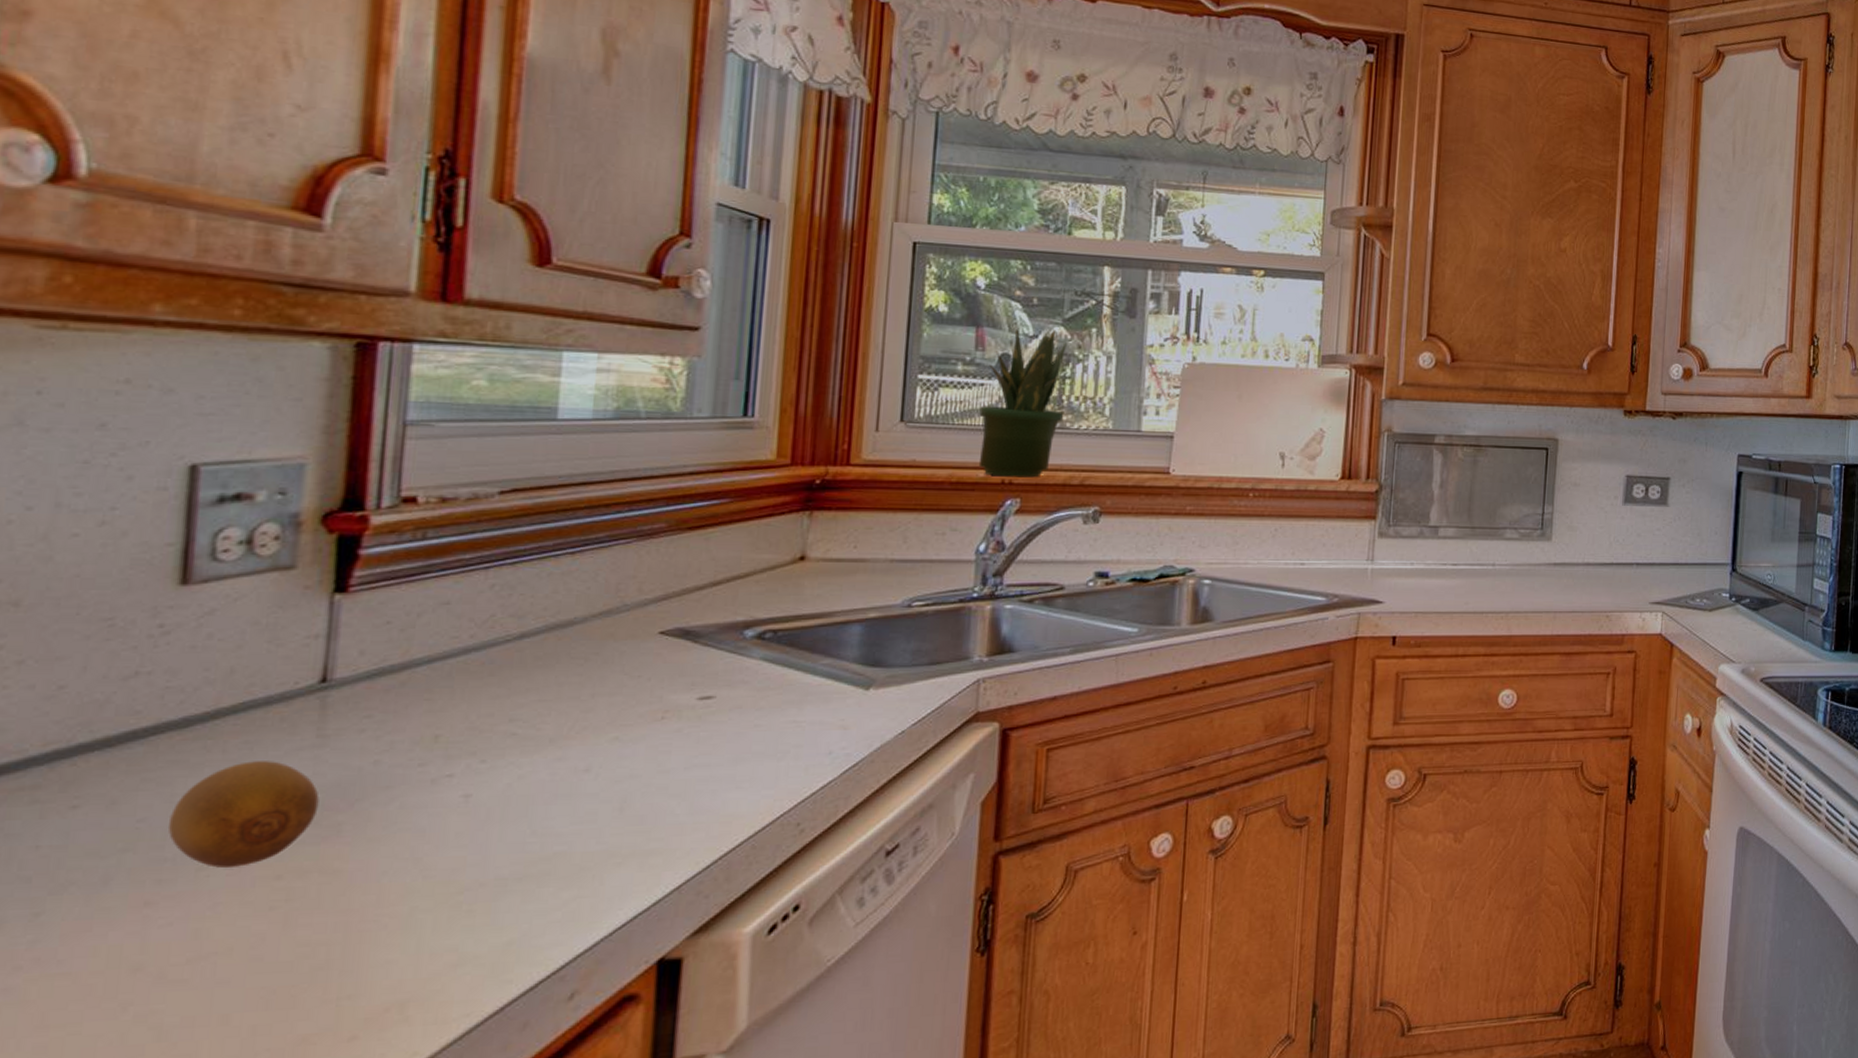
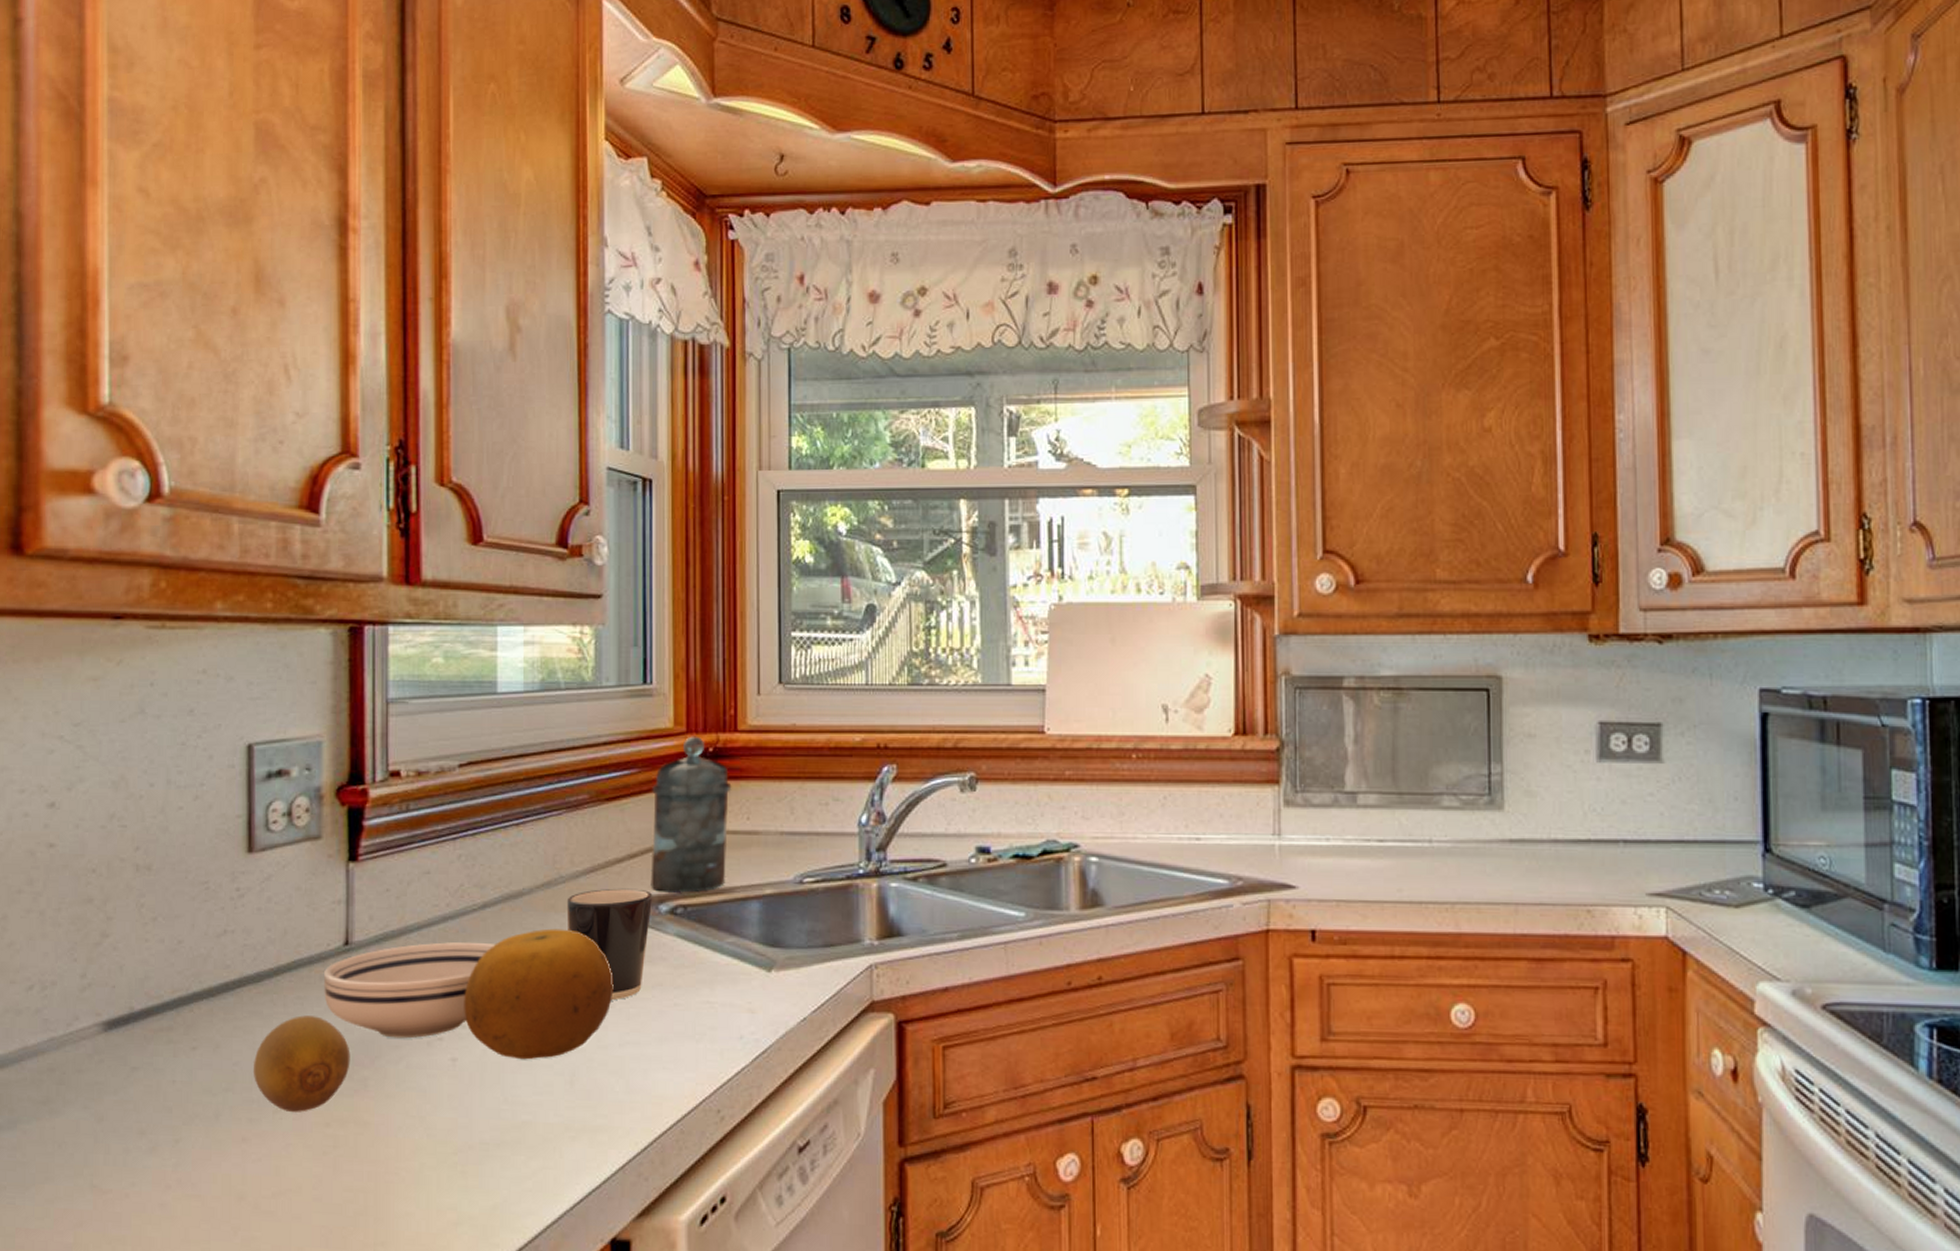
bowl: none [285,673,534,778] -> present [323,941,496,1039]
fruit: none [484,657,683,791] -> present [464,928,614,1060]
mug: none [629,615,738,726] -> present [566,888,653,1001]
canister: none [735,468,839,618] -> present [650,736,732,893]
planter: present [978,326,1067,478] -> none [851,574,931,741]

